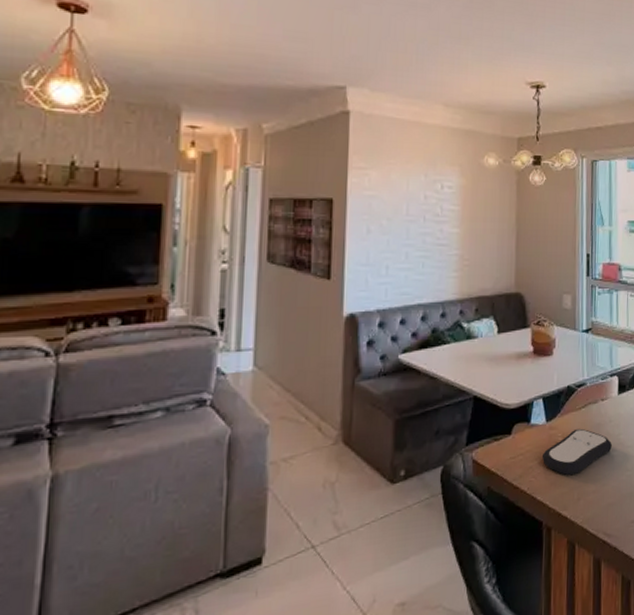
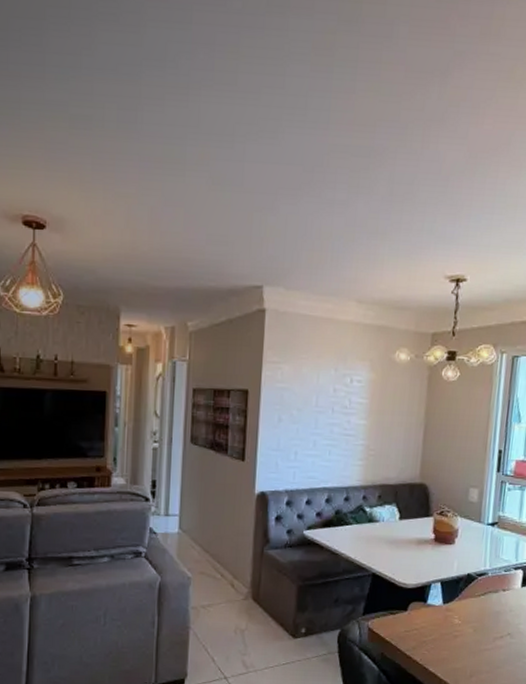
remote control: present [543,428,612,476] -> none [437,613,511,655]

